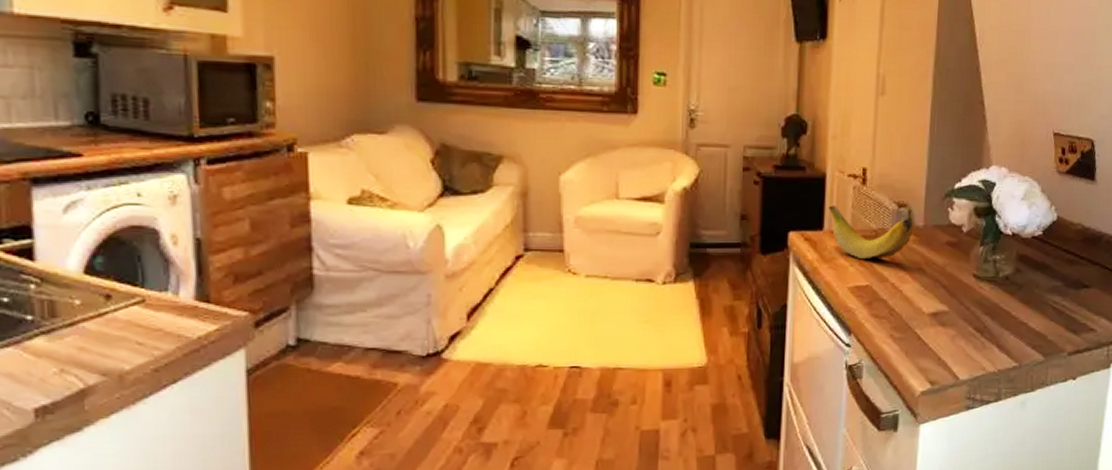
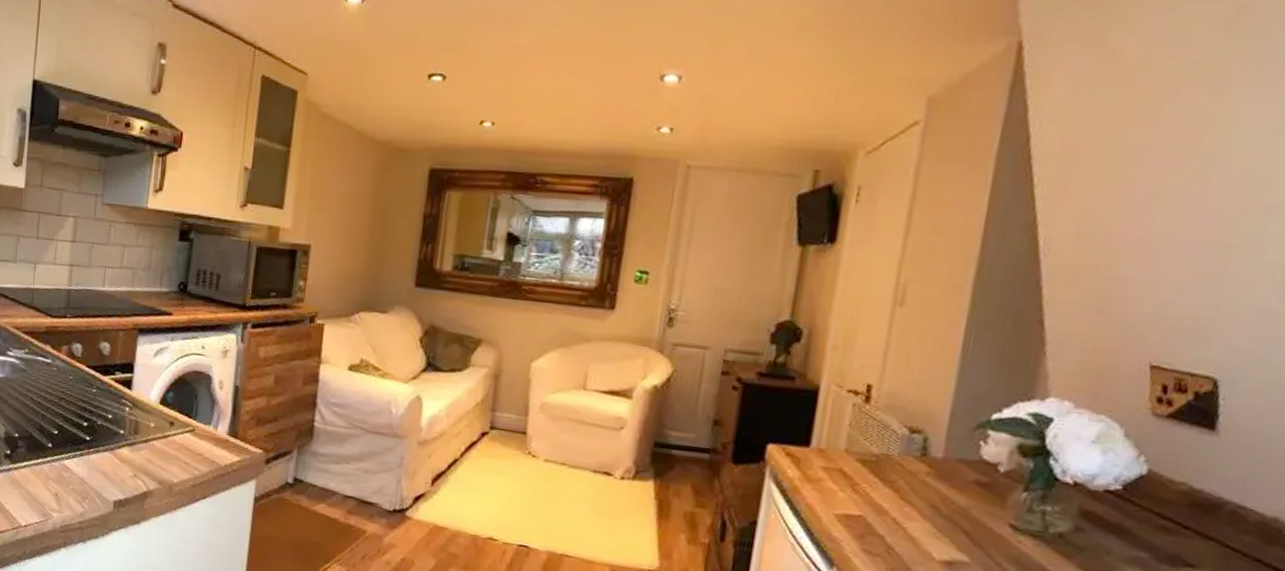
fruit: present [829,205,914,260] -> none [819,421,929,488]

